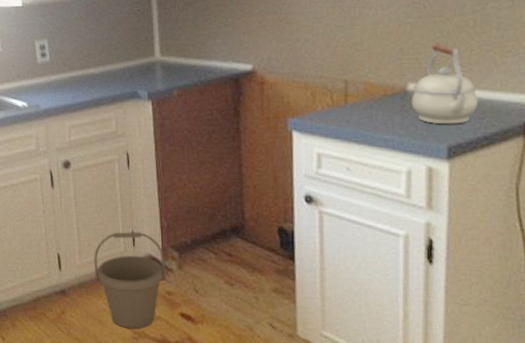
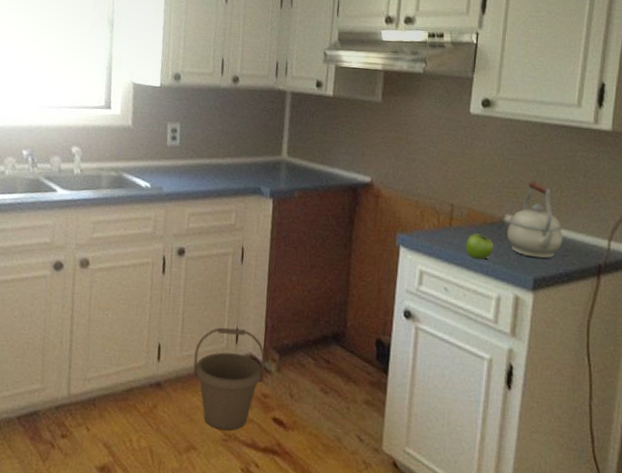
fruit: none [365,107,398,135] -> present [465,233,494,261]

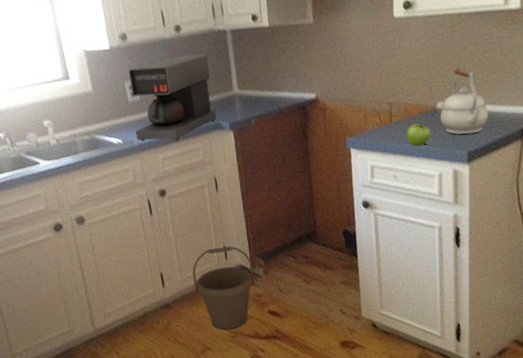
coffee maker: none [166,107,261,198] -> present [128,54,217,141]

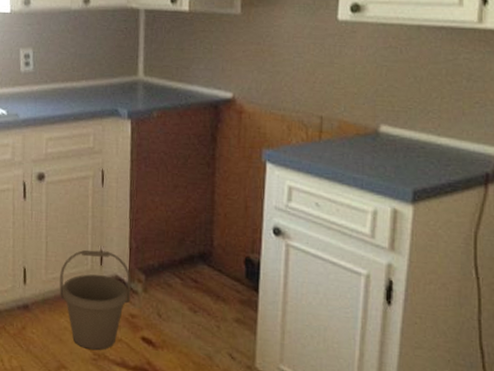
coffee maker: present [128,54,217,141] -> none [22,29,115,122]
fruit: present [406,123,431,147] -> none [337,145,368,174]
kettle: present [439,67,489,135] -> none [381,87,446,169]

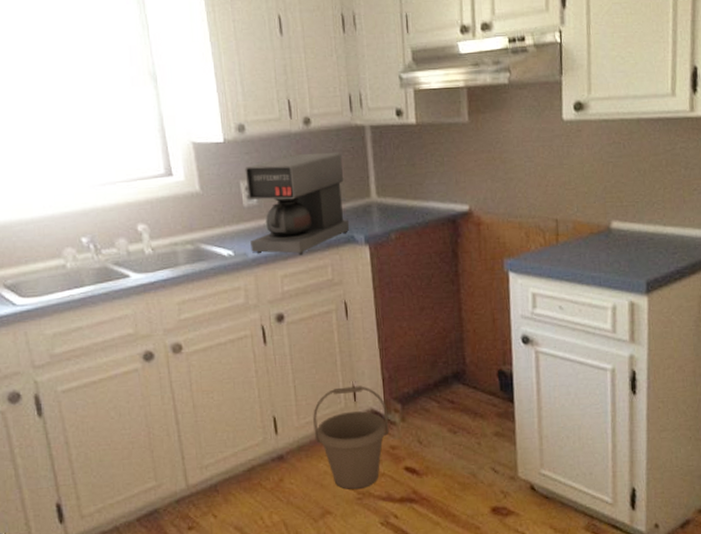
coffee maker: none [22,29,115,122] -> present [245,153,350,256]

